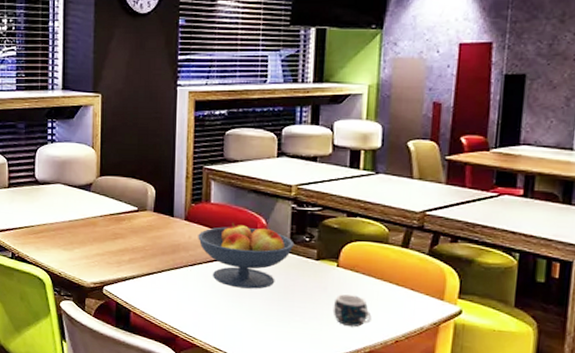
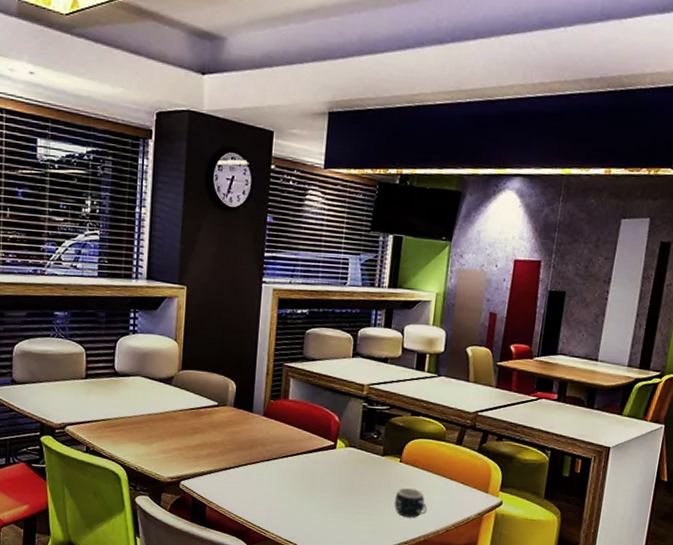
fruit bowl: present [198,222,295,289] -> none [275,418,364,483]

